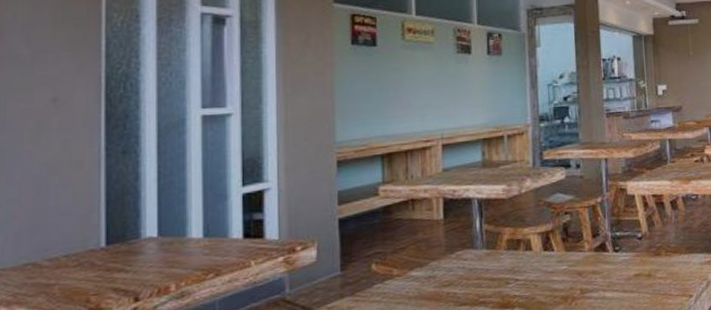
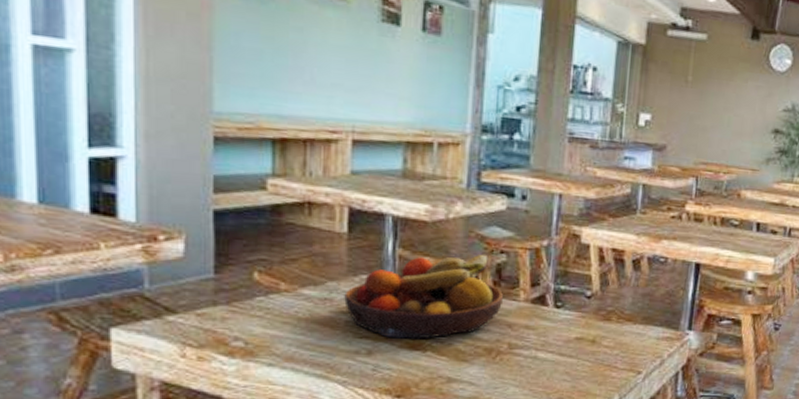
fruit bowl: none [444,217,571,302] -> present [344,254,503,340]

